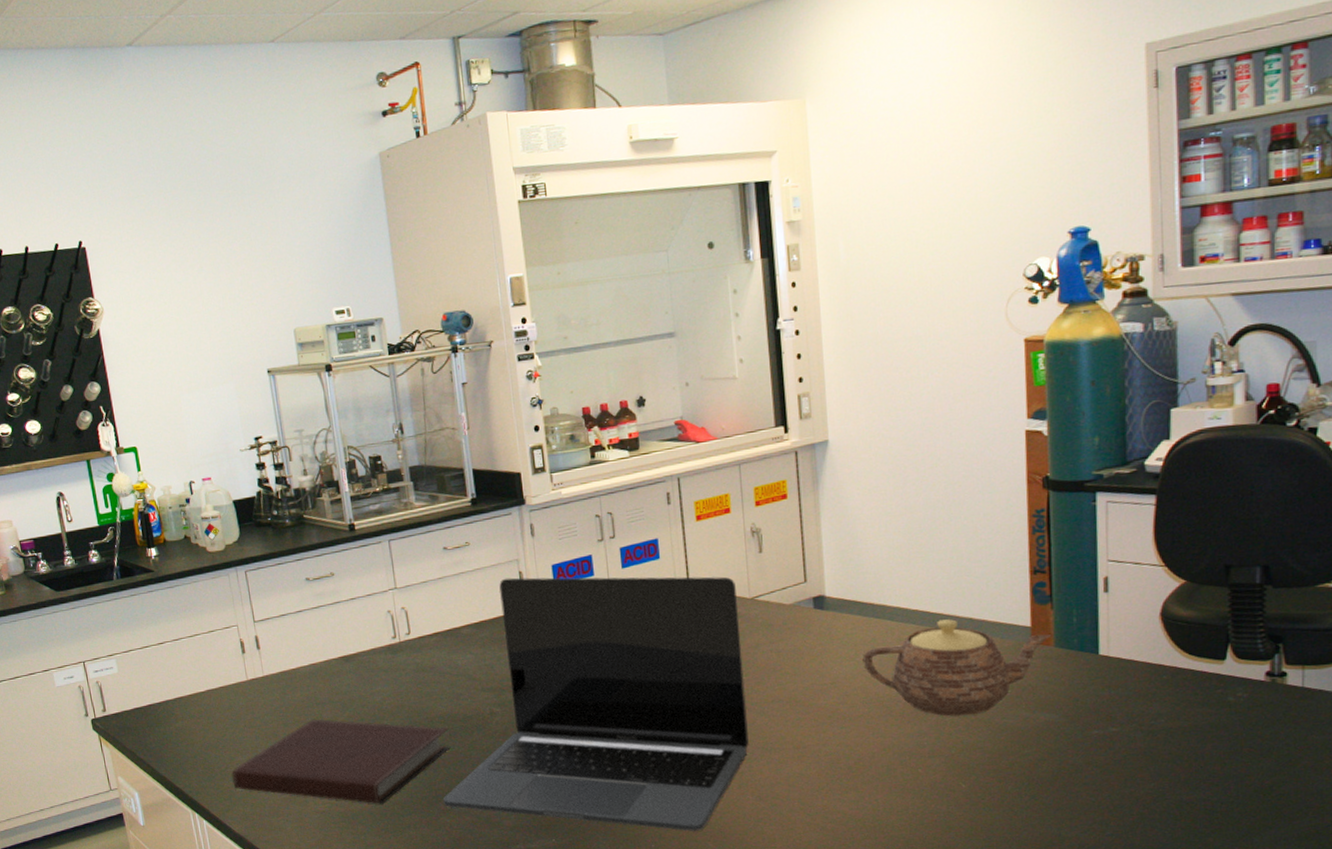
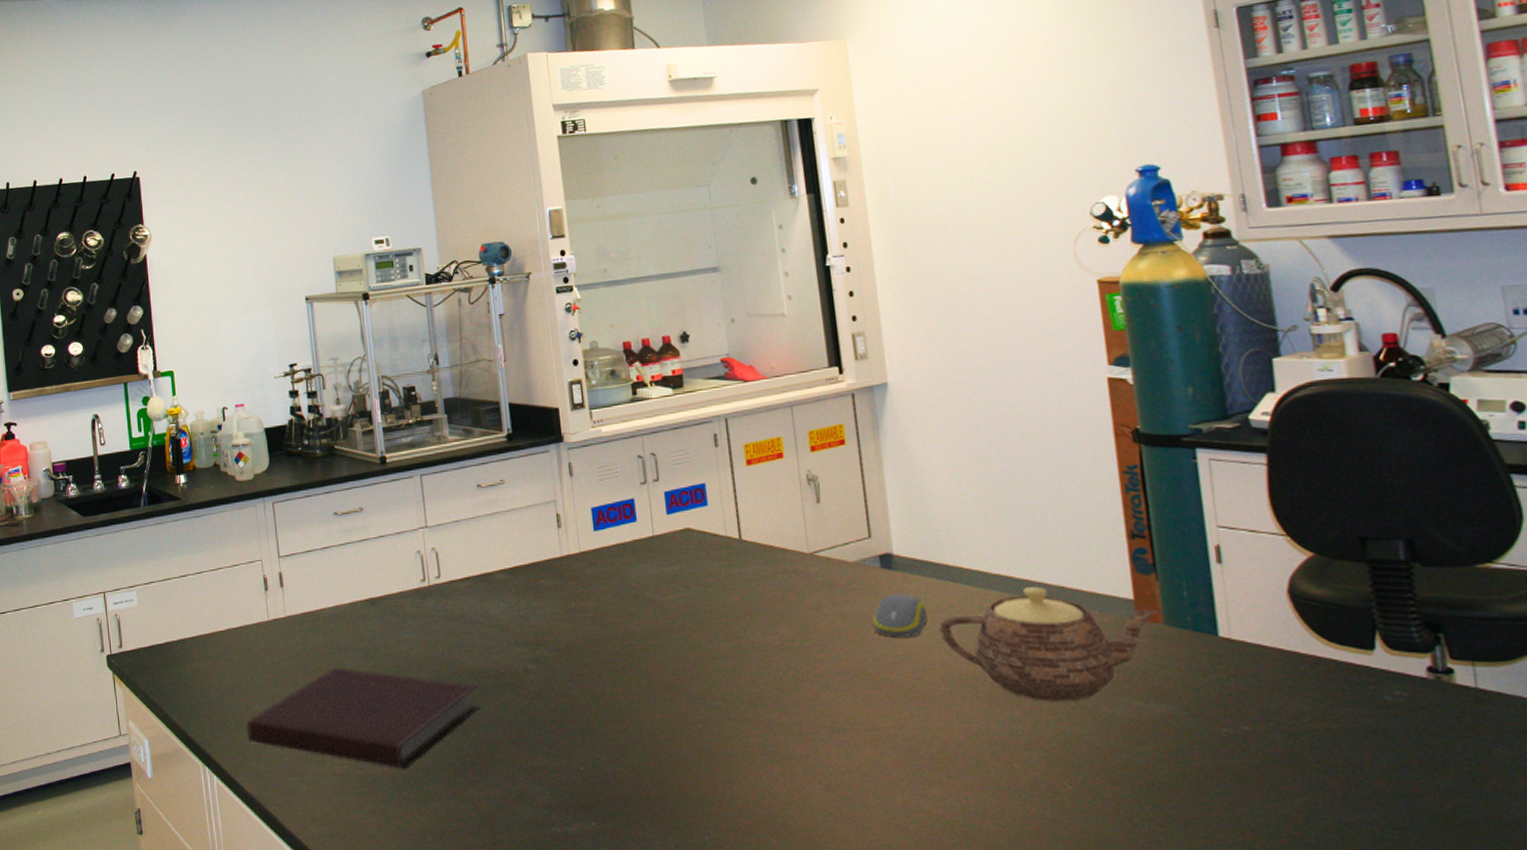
laptop: present [442,576,749,831] -> none [471,520,814,823]
computer mouse: none [804,631,852,669] -> present [872,594,928,637]

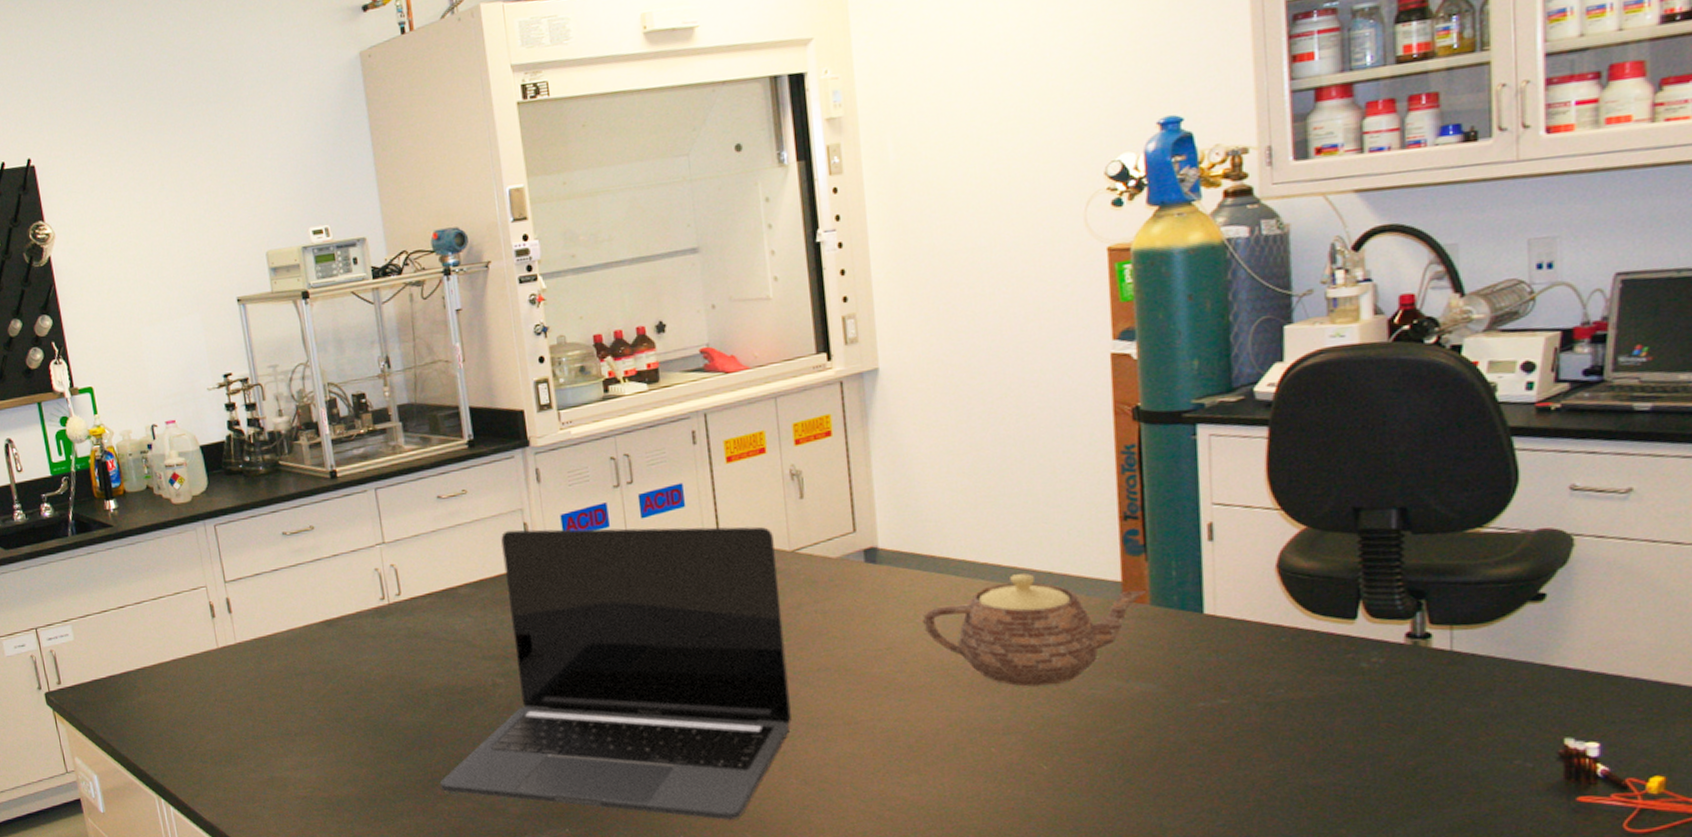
notebook: present [247,667,481,769] -> none [201,691,448,789]
laptop: none [471,520,814,823] -> present [439,526,792,820]
computer mouse: present [872,594,928,637] -> none [854,588,911,632]

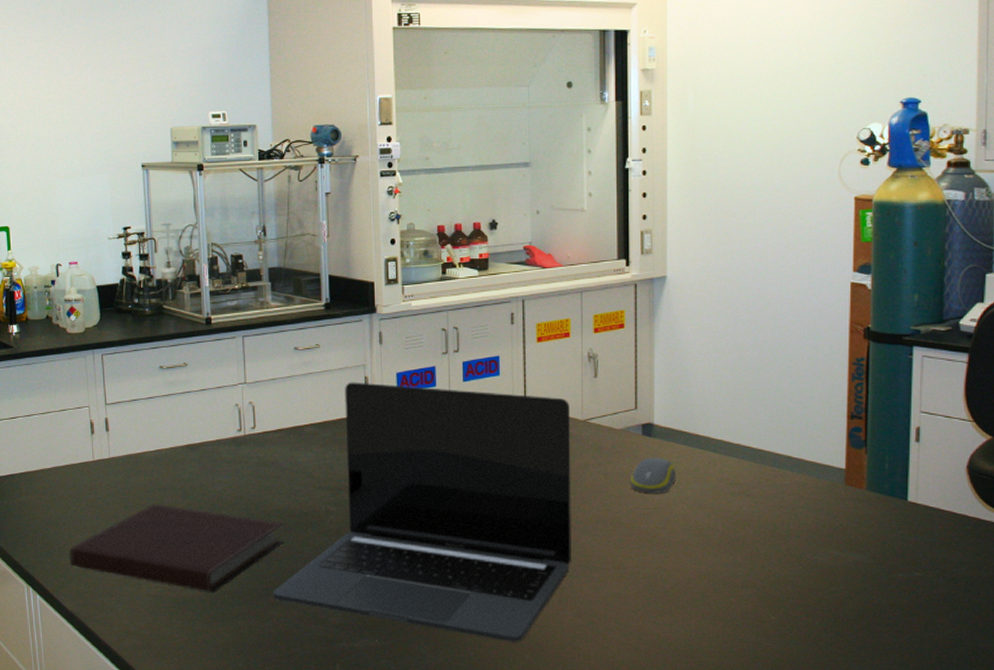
notebook: none [201,691,448,789] -> present [69,503,285,592]
computer mouse: none [854,588,911,632] -> present [630,458,676,494]
teapot: present [923,573,1147,687] -> none [685,456,865,550]

